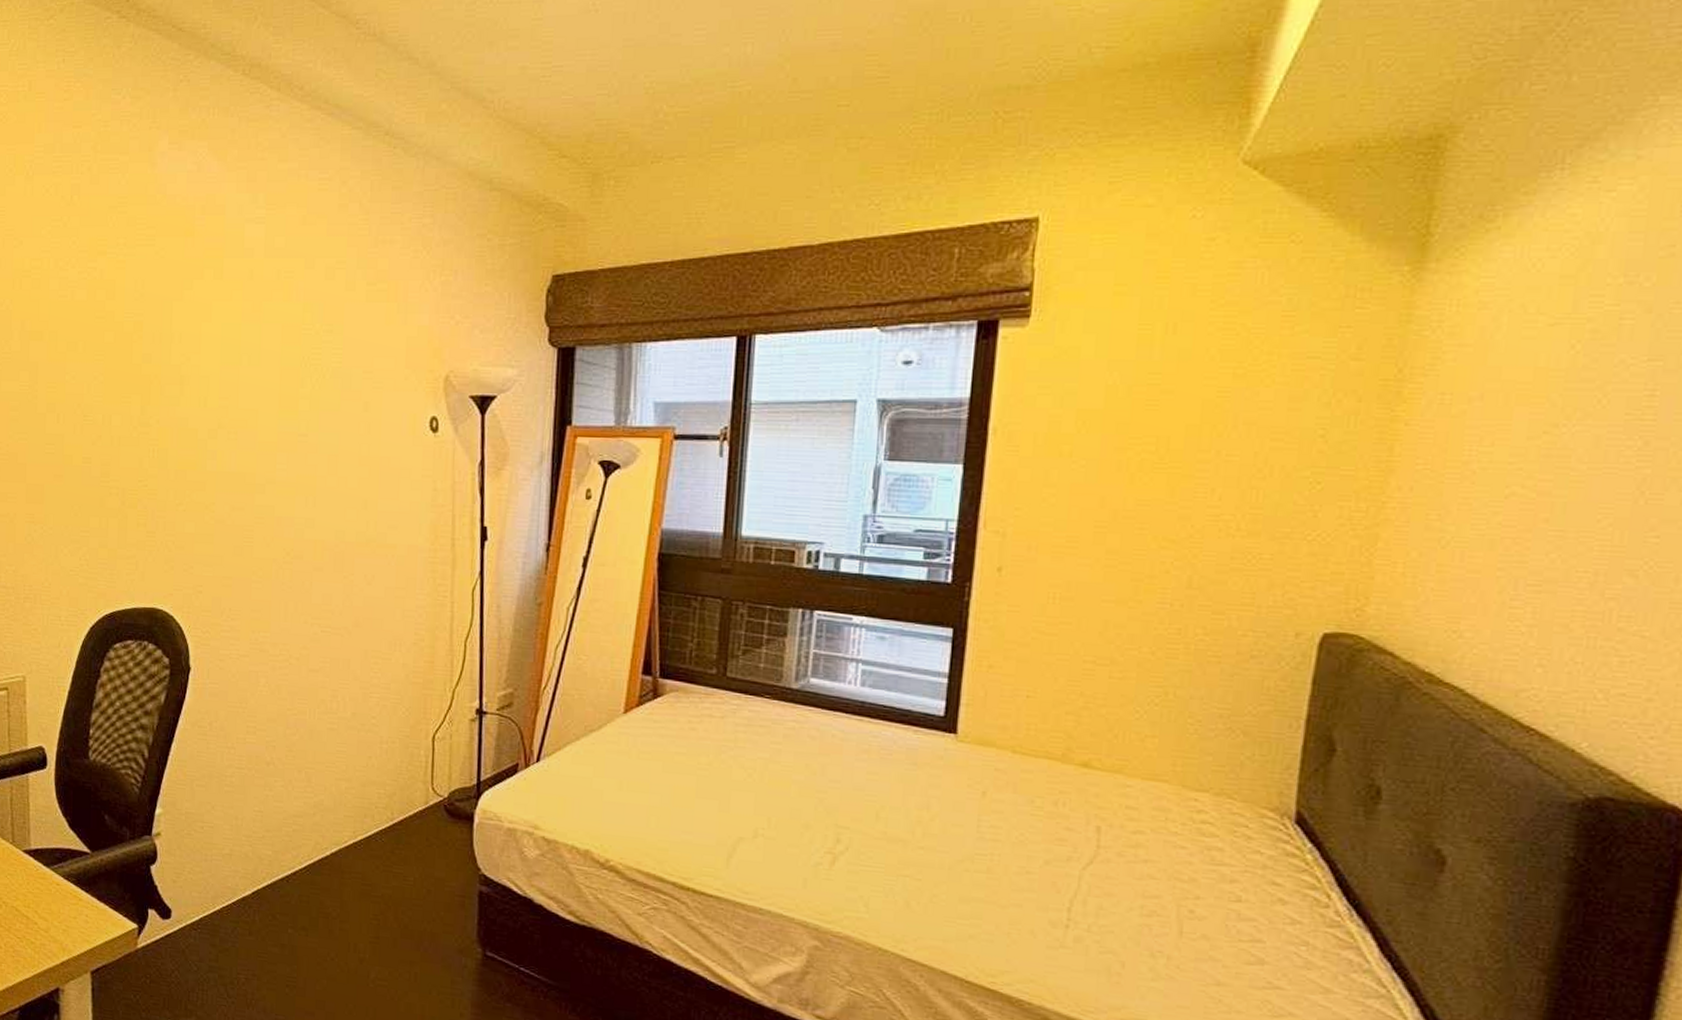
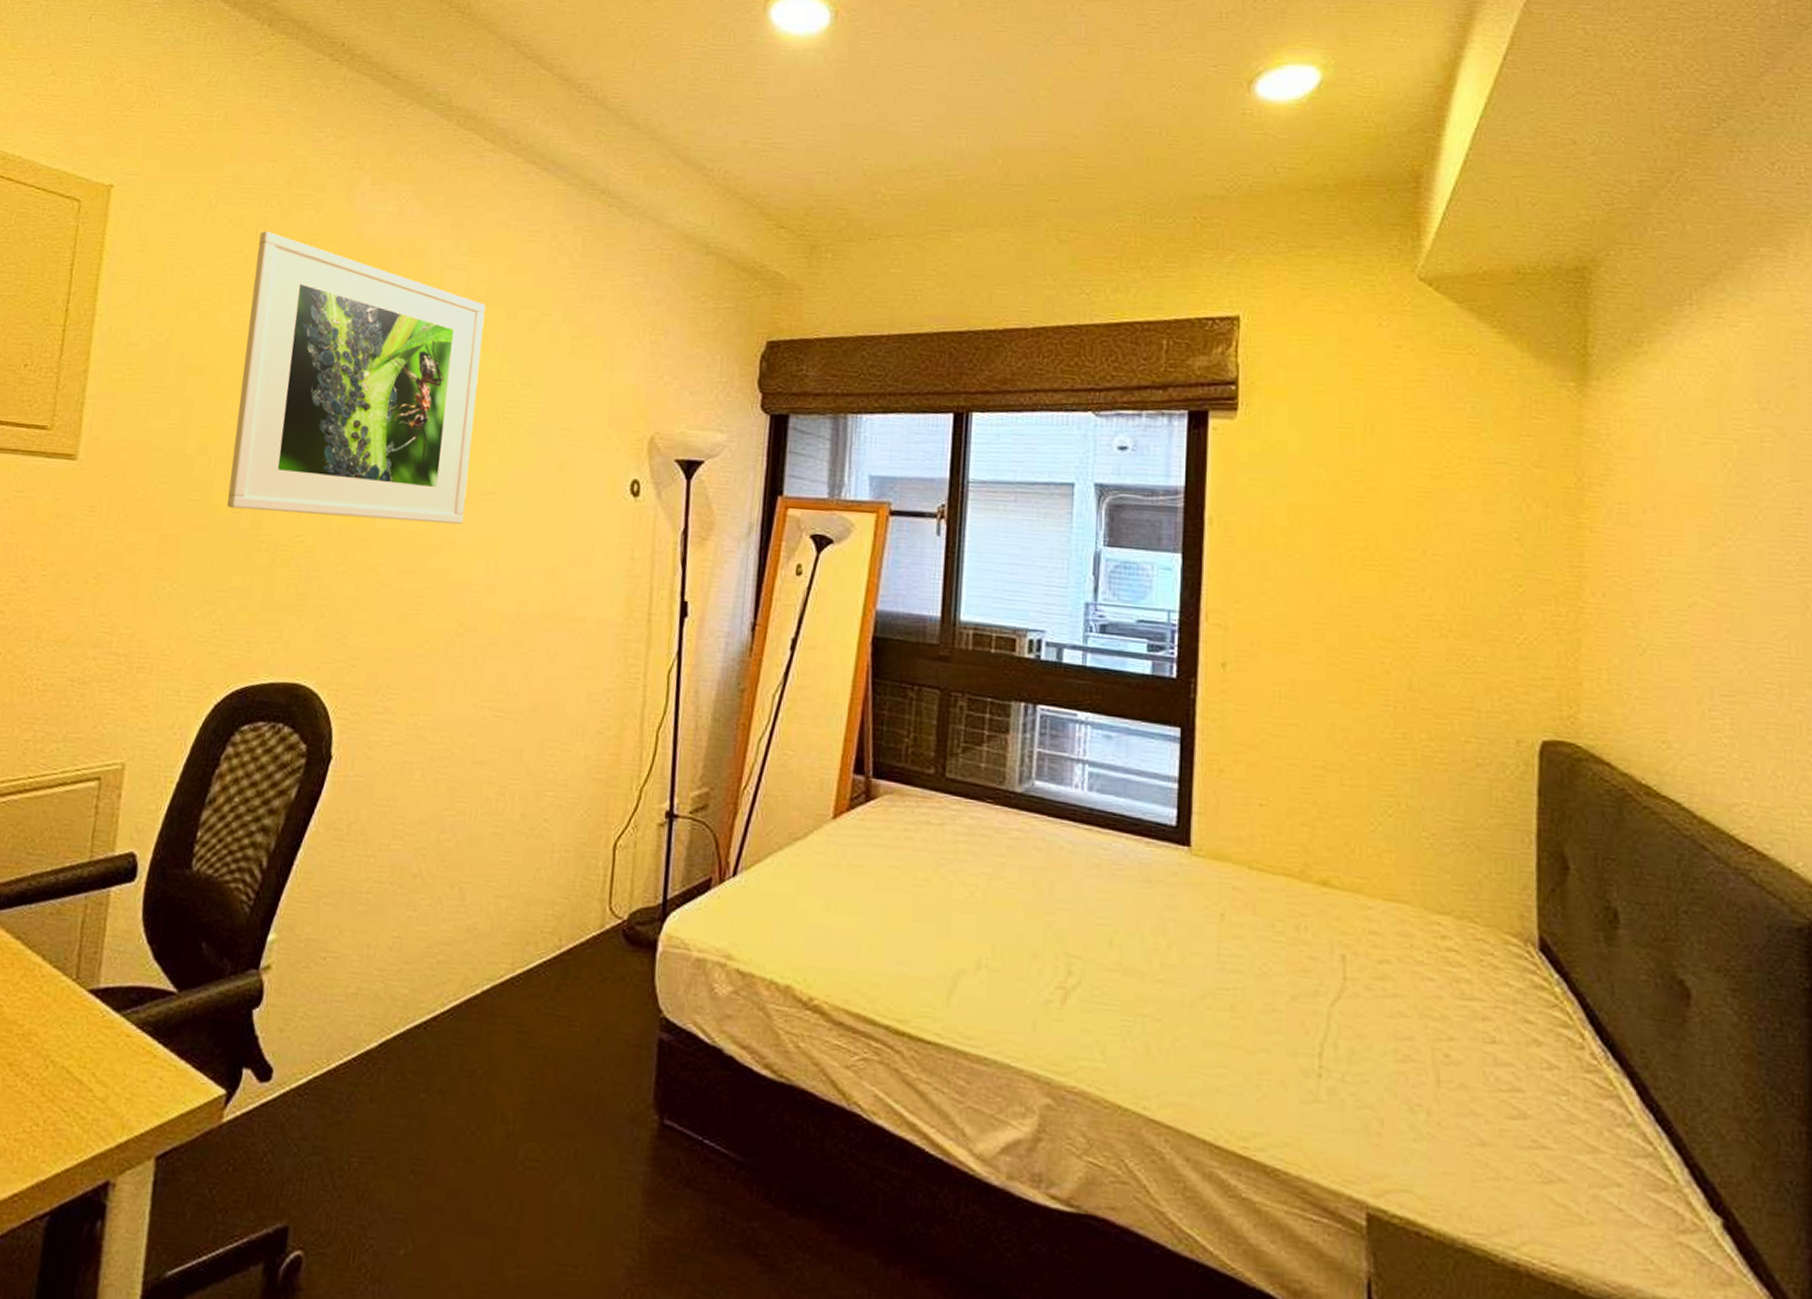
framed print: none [75,198,286,464] -> present [227,231,486,524]

